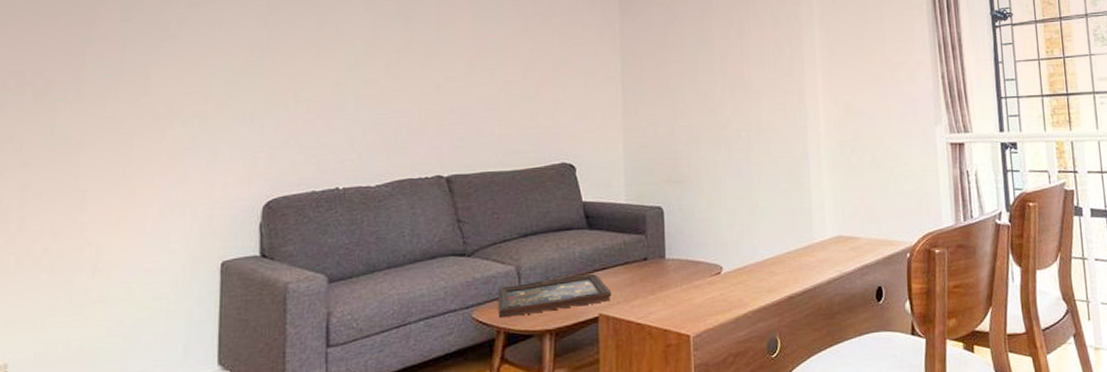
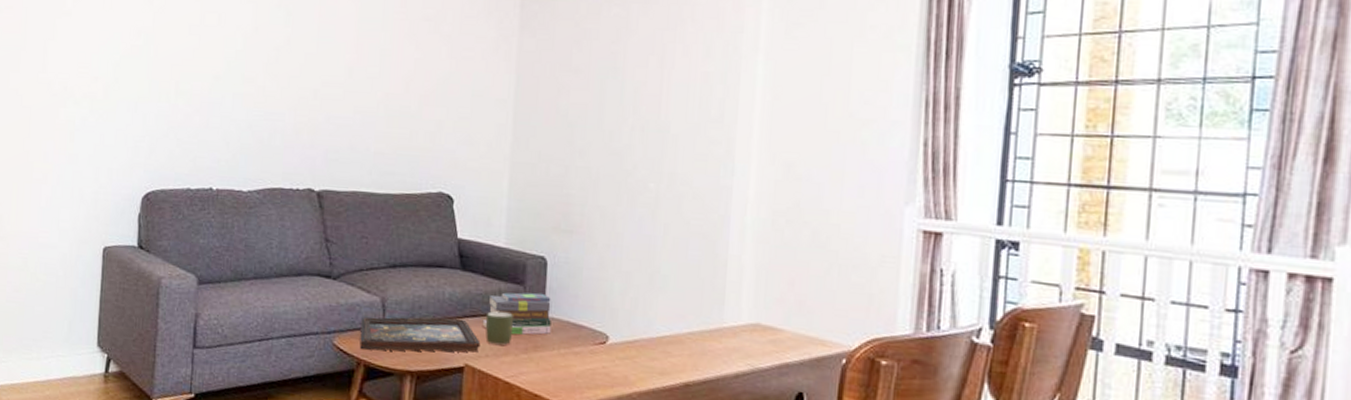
books: none [611,238,673,280] -> present [482,292,551,336]
mug: none [614,261,639,292] -> present [485,311,513,346]

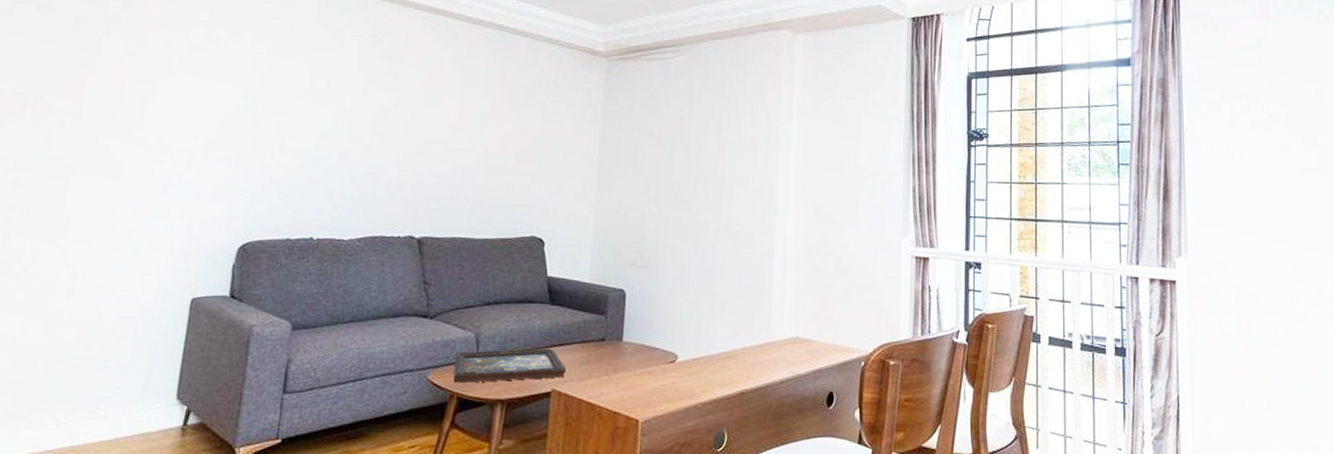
books: present [482,292,551,336] -> none [568,321,629,360]
mug: present [485,311,513,346] -> none [571,340,596,371]

